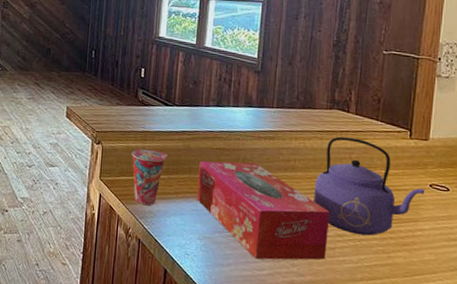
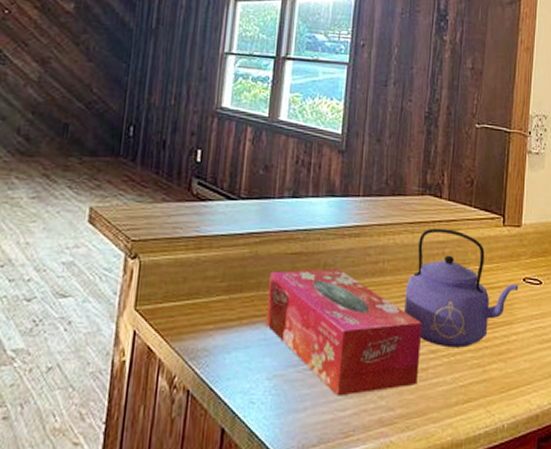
cup: present [131,149,168,206] -> none [180,260,230,341]

